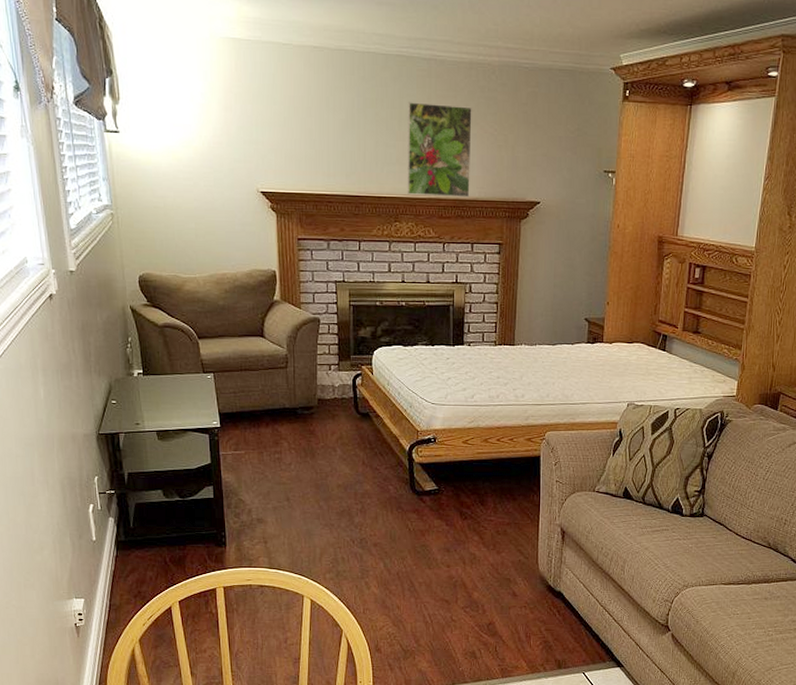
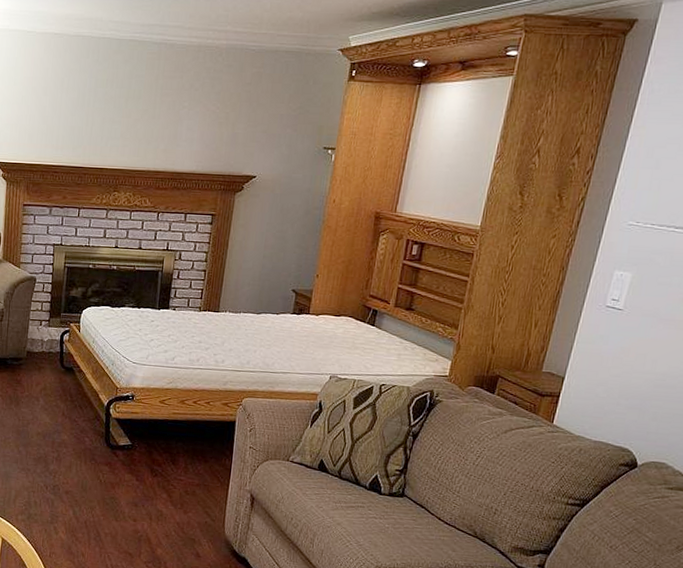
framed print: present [407,102,472,197] -> none [128,82,197,171]

